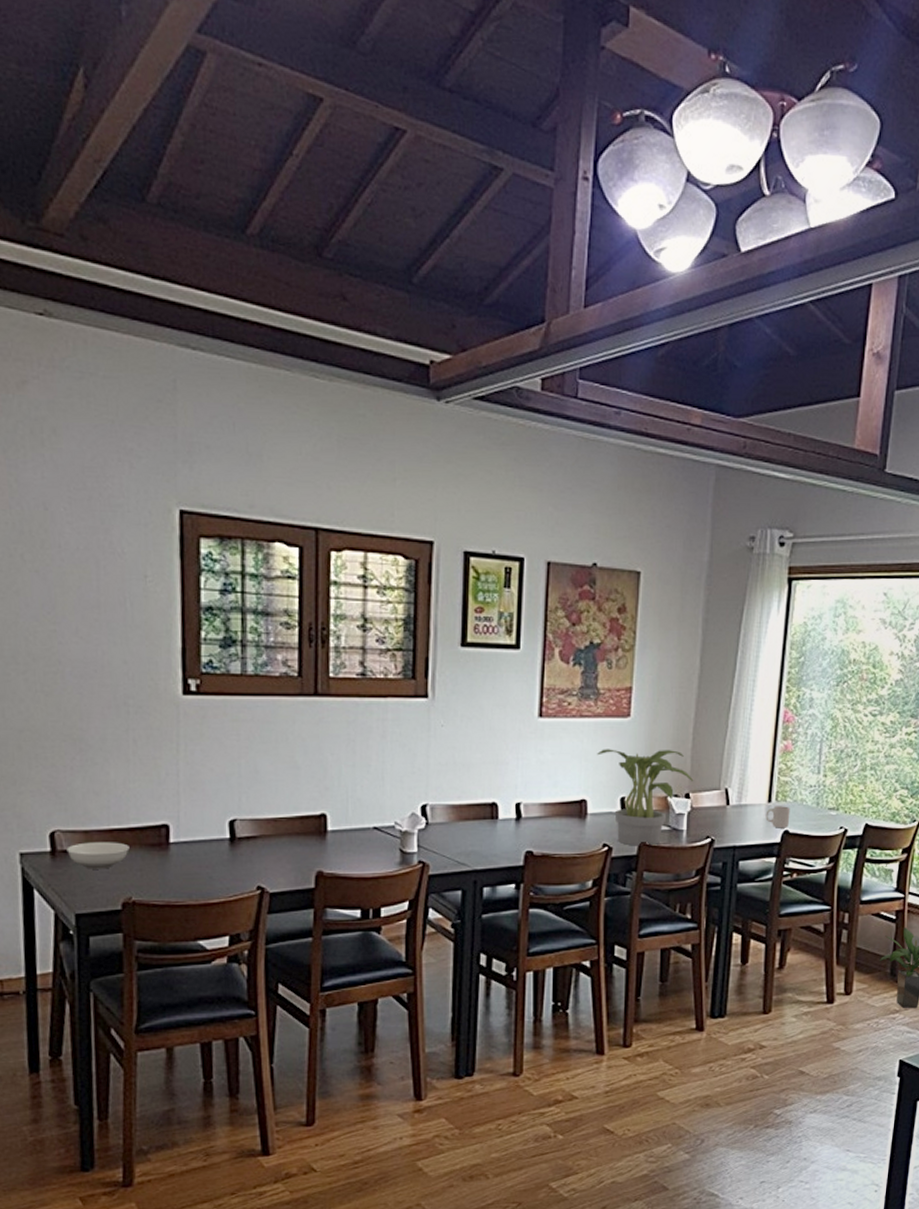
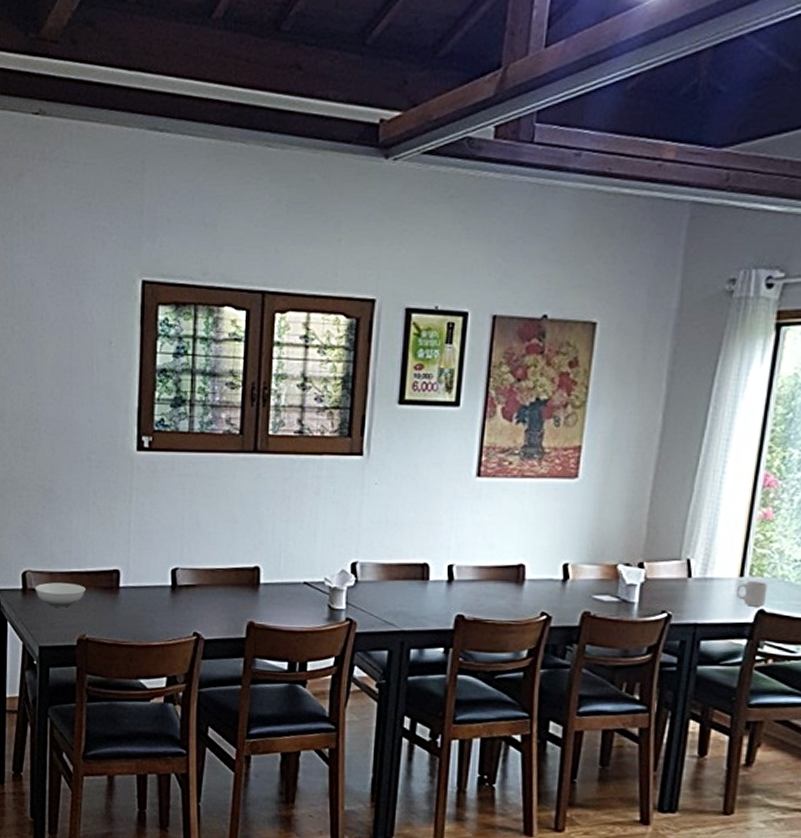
potted plant: present [597,749,694,846] -> none [539,511,650,618]

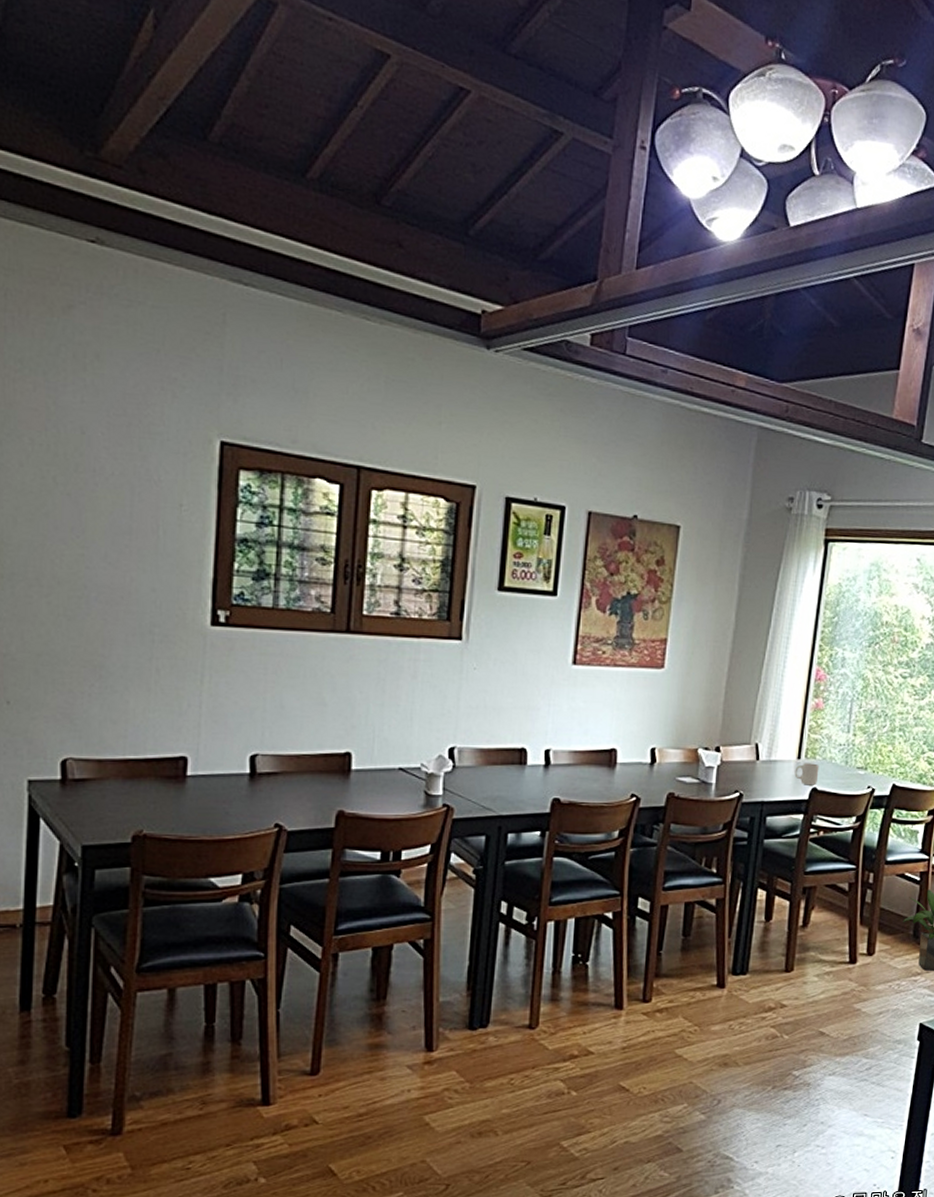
bowl: present [35,582,86,608] -> none [78,772,144,800]

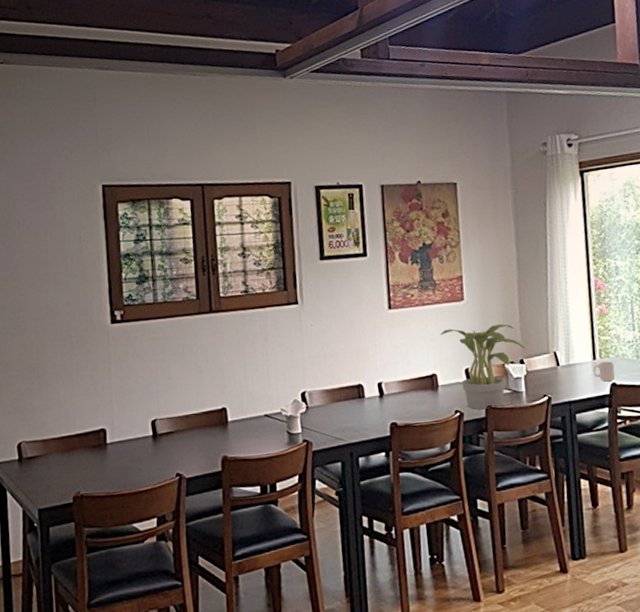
potted plant: none [629,699,725,798] -> present [440,324,526,410]

